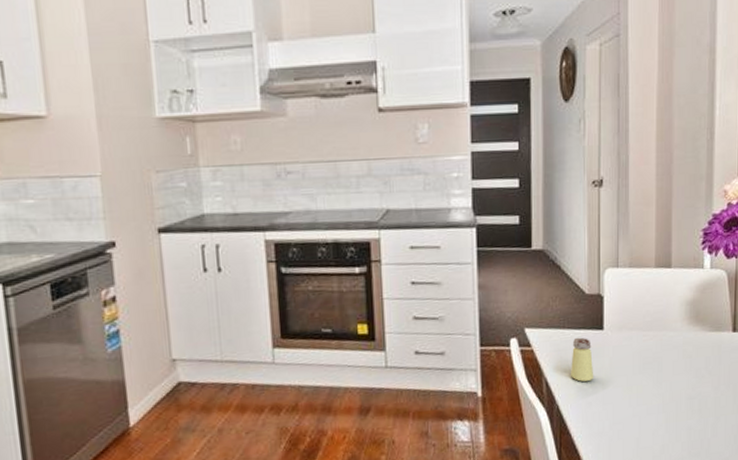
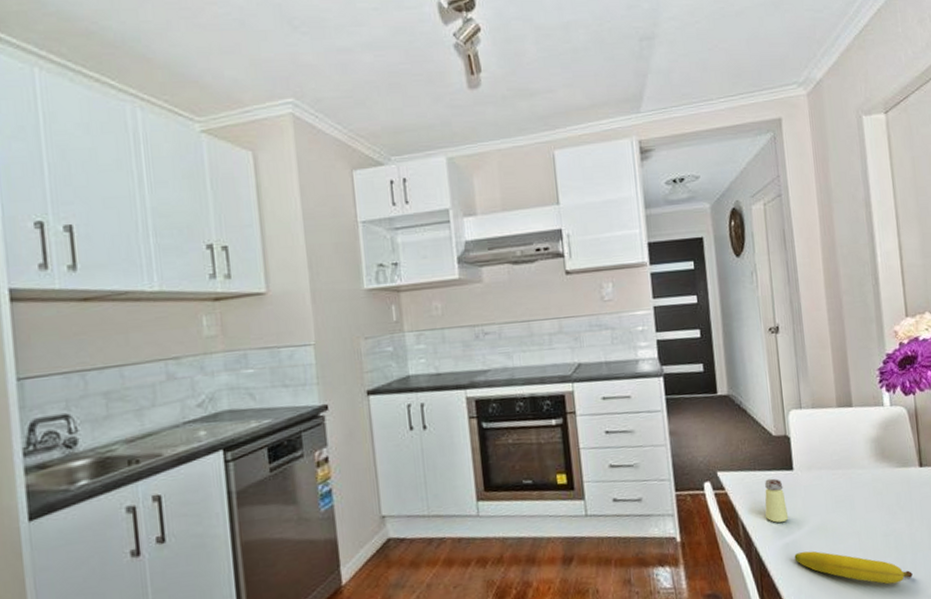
fruit: none [596,410,713,446] -> present [794,551,913,584]

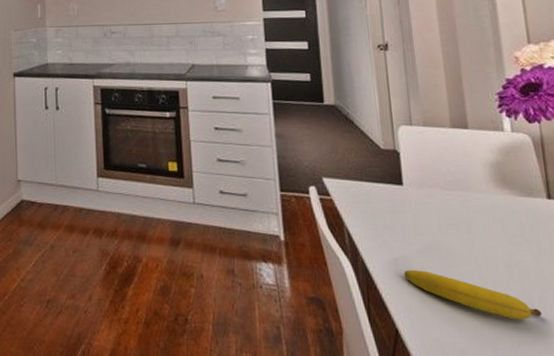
saltshaker: present [765,478,789,523] -> none [372,191,398,237]

